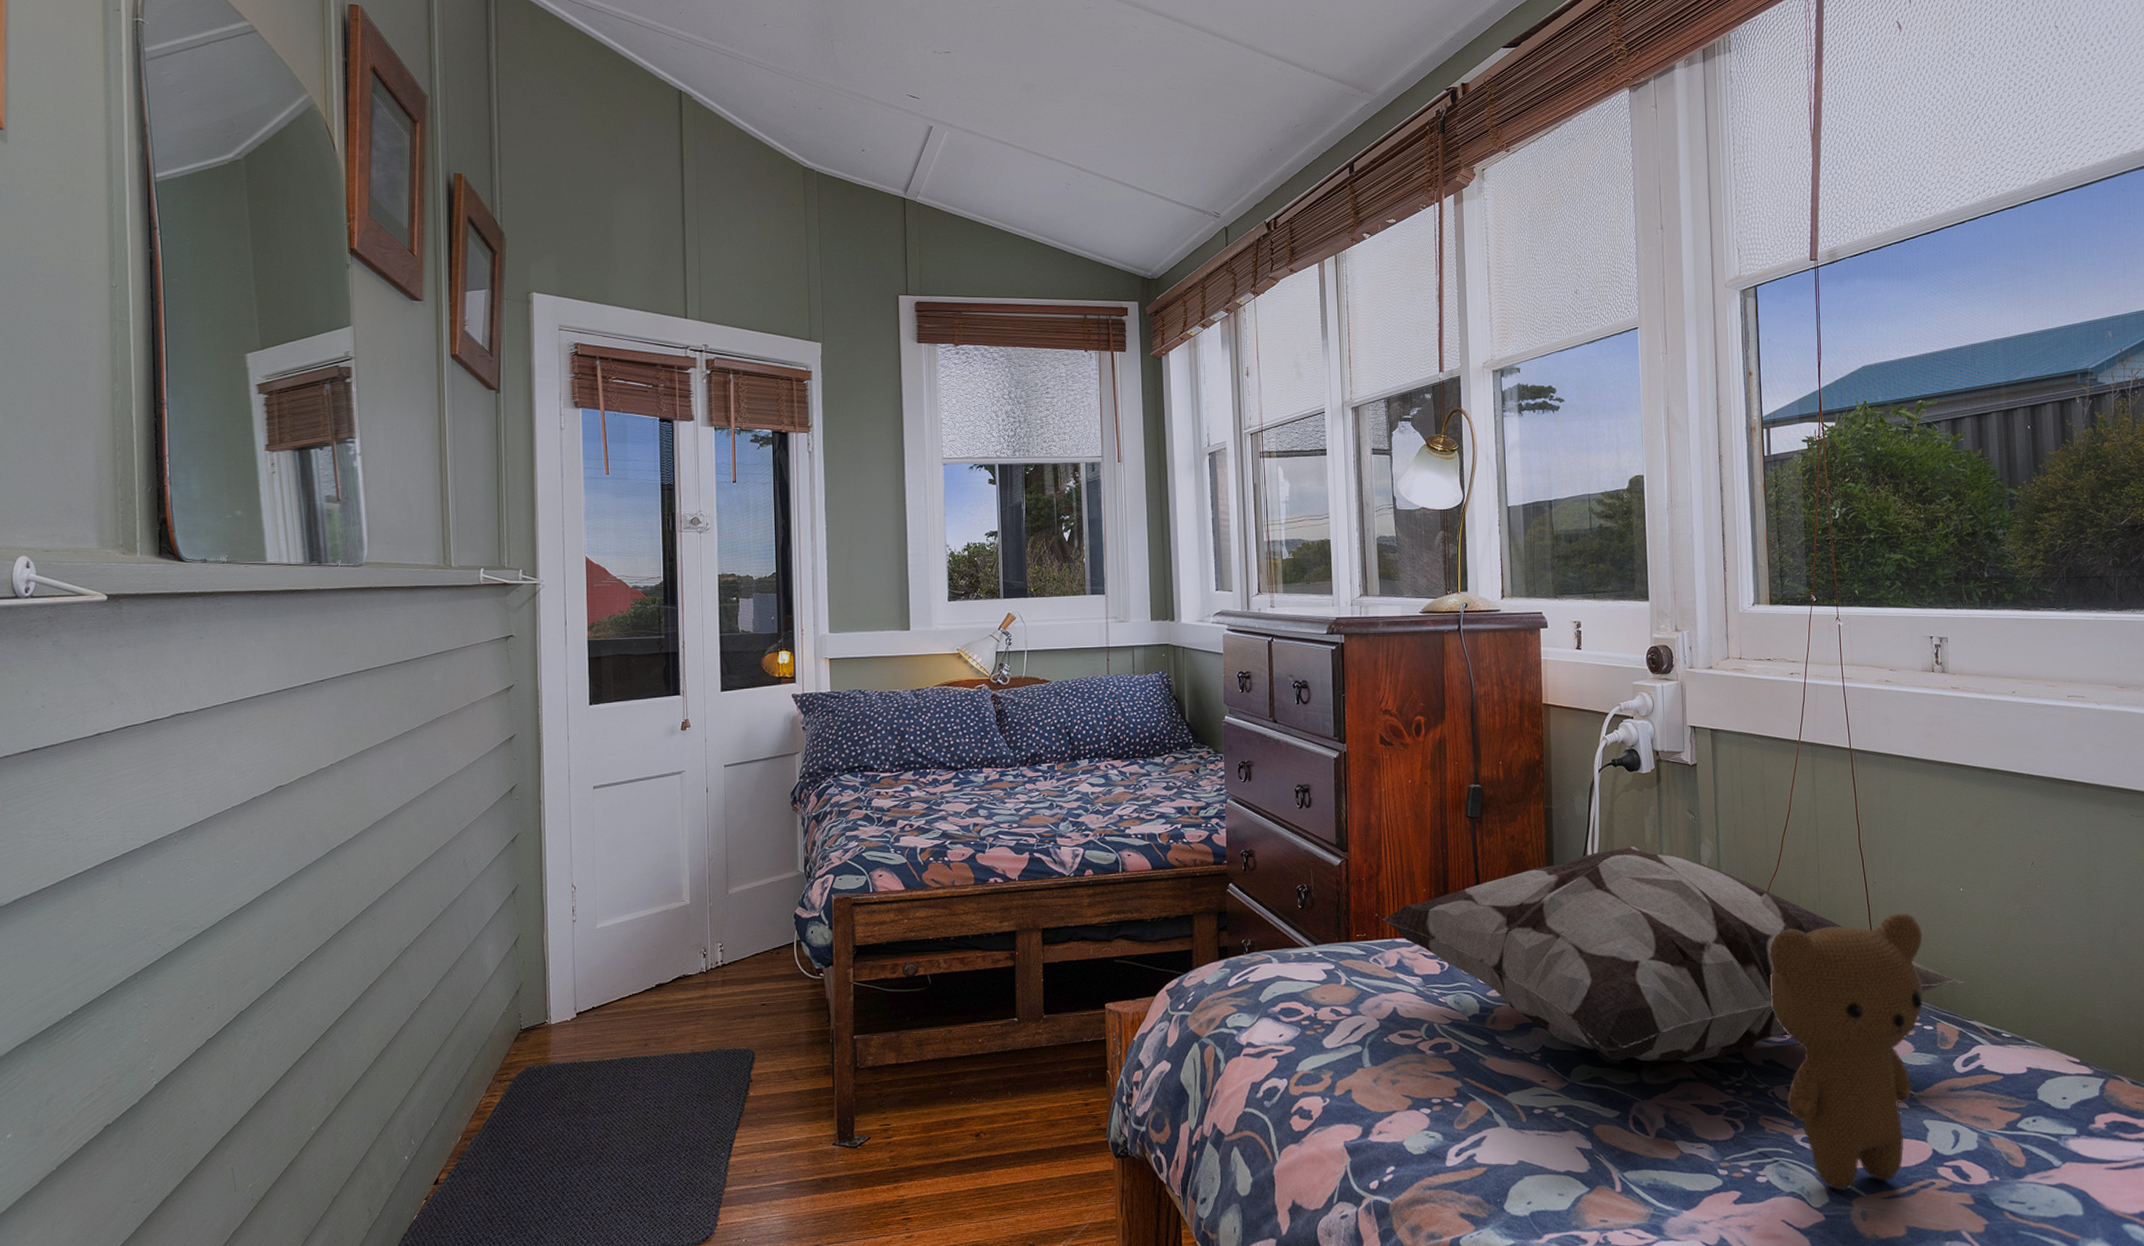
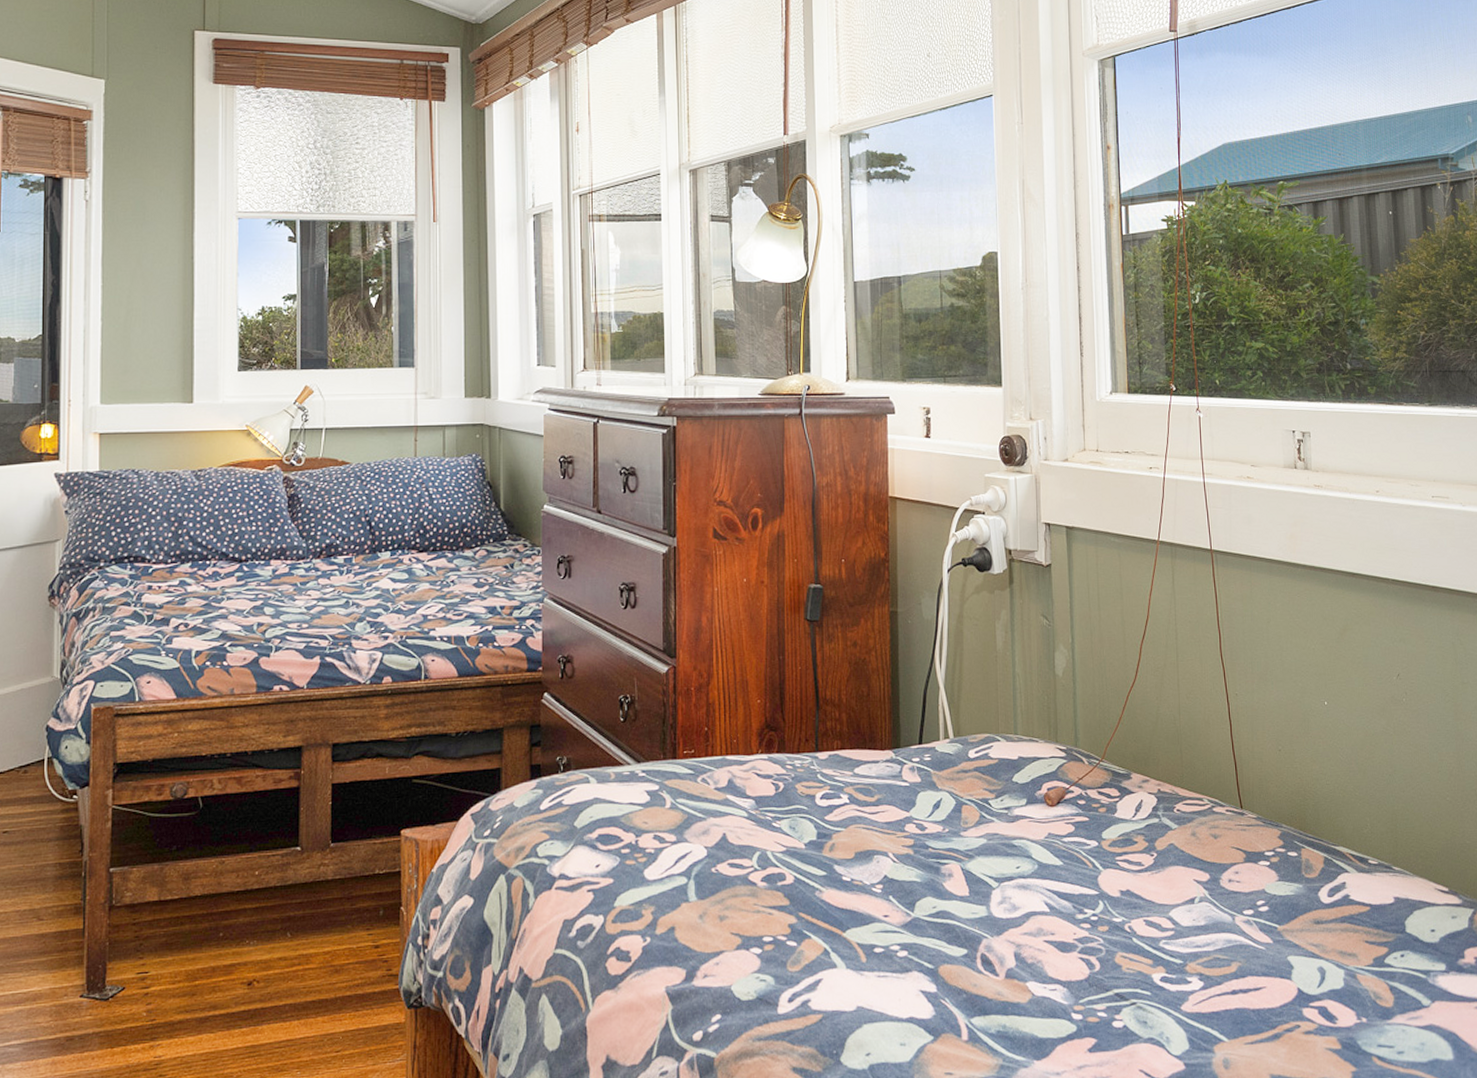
decorative pillow: present [1382,846,1964,1063] -> none [712,654,1329,894]
teddy bear: present [1769,914,1923,1191] -> none [1127,729,1287,1036]

